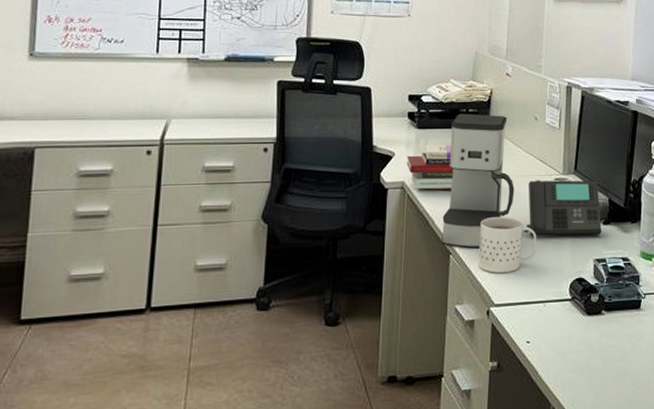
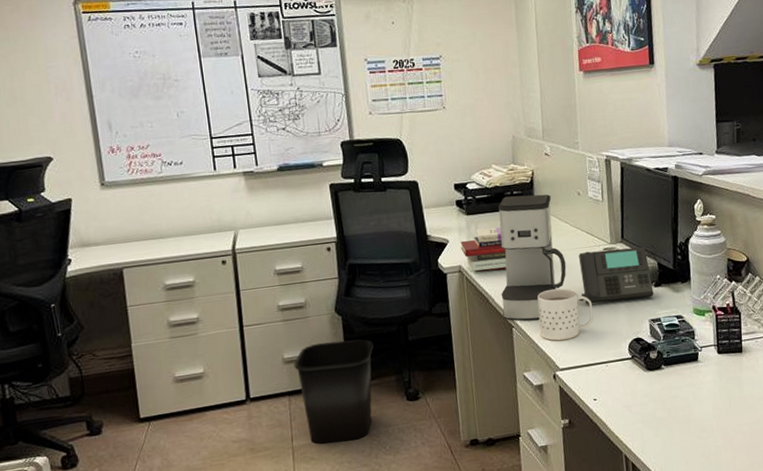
waste bin: none [206,251,297,368] -> present [293,339,374,444]

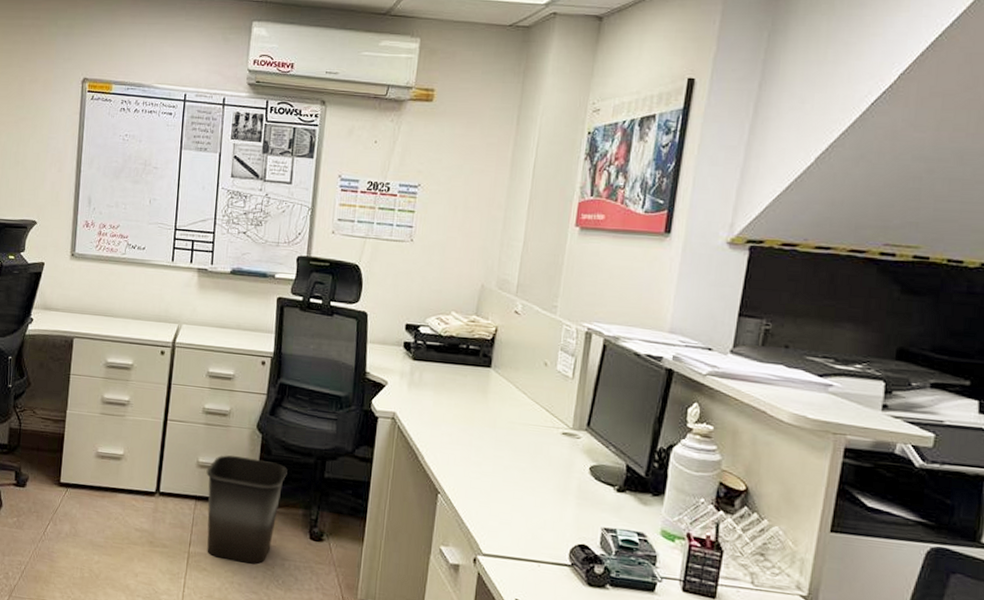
books: present [460,227,507,272] -> none [399,378,449,428]
coffee maker: present [498,194,567,321] -> none [430,349,515,493]
mug: present [537,288,593,341] -> none [467,462,536,524]
phone: present [578,246,654,304] -> none [520,431,615,502]

